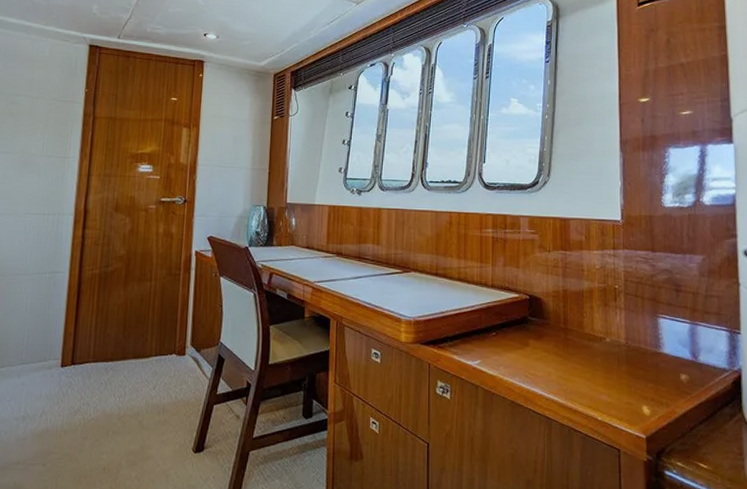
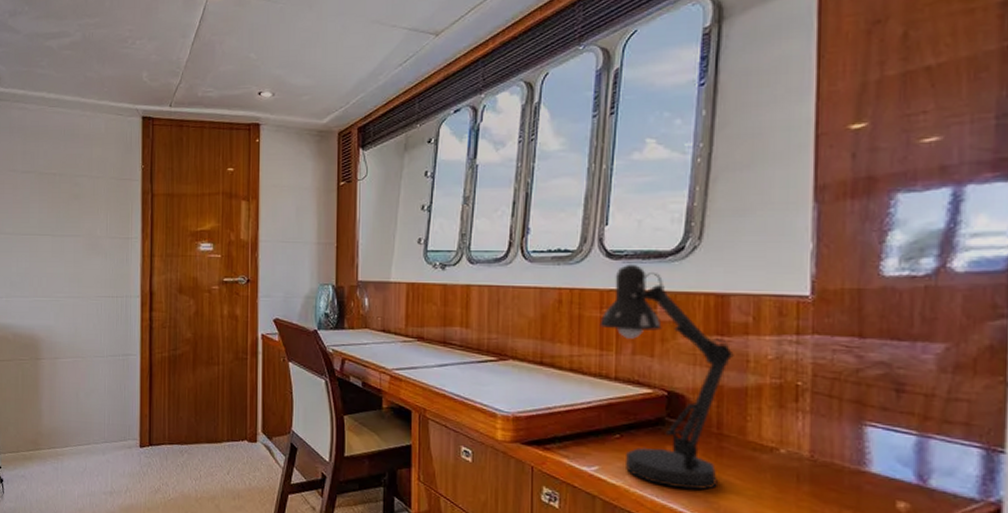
desk lamp: none [480,193,574,376] -> present [599,263,734,491]

